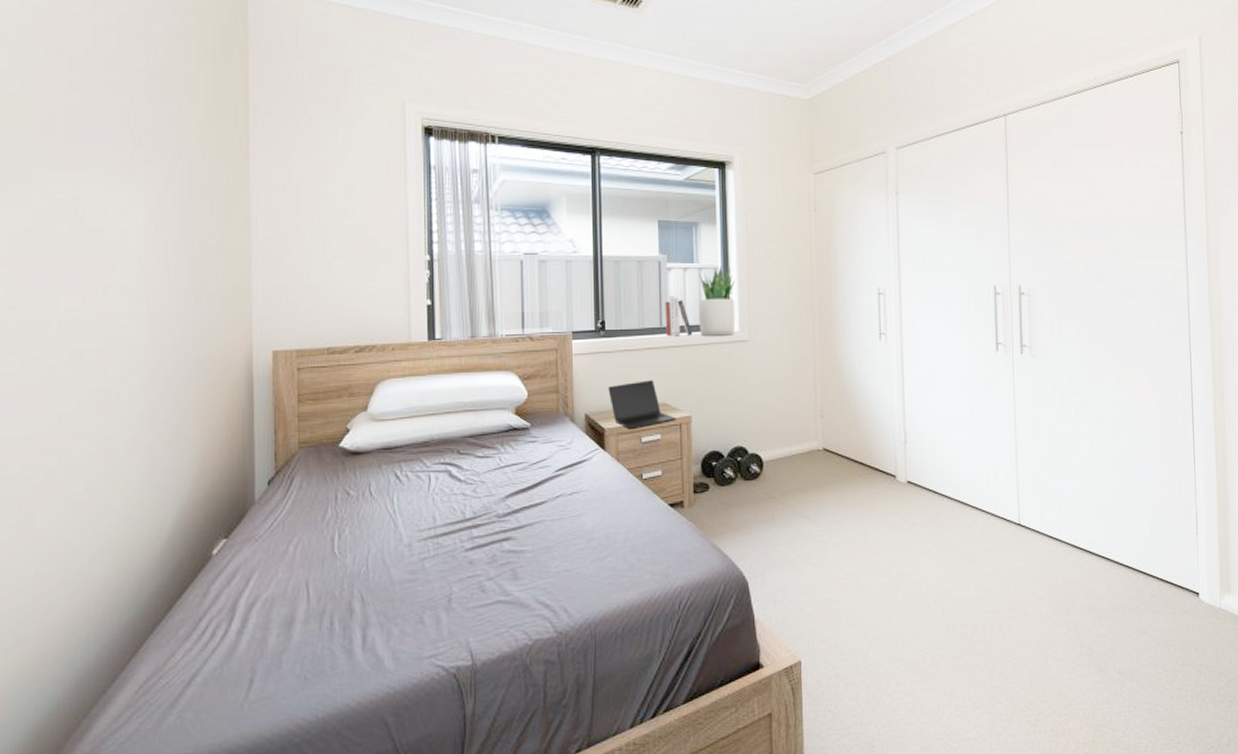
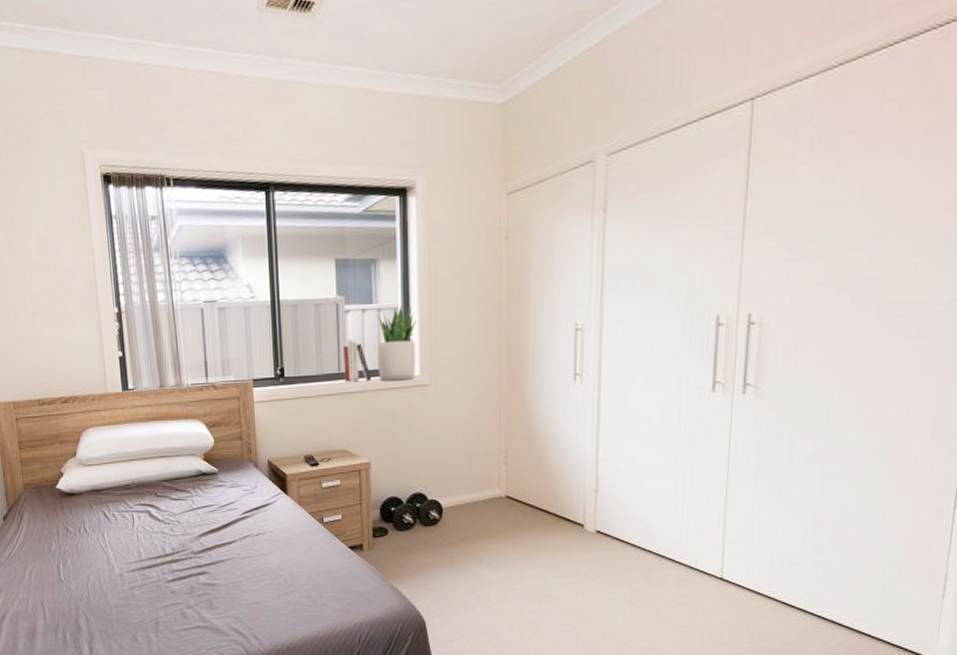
laptop: present [608,380,676,430] -> none [288,427,355,476]

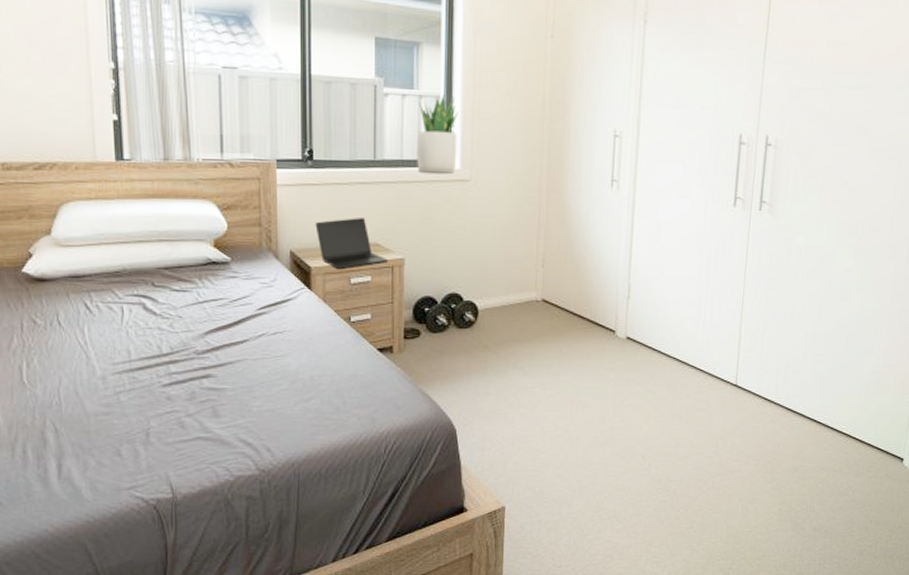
laptop: none [288,427,355,476] -> present [315,218,388,270]
books: present [343,338,372,382] -> none [380,124,409,172]

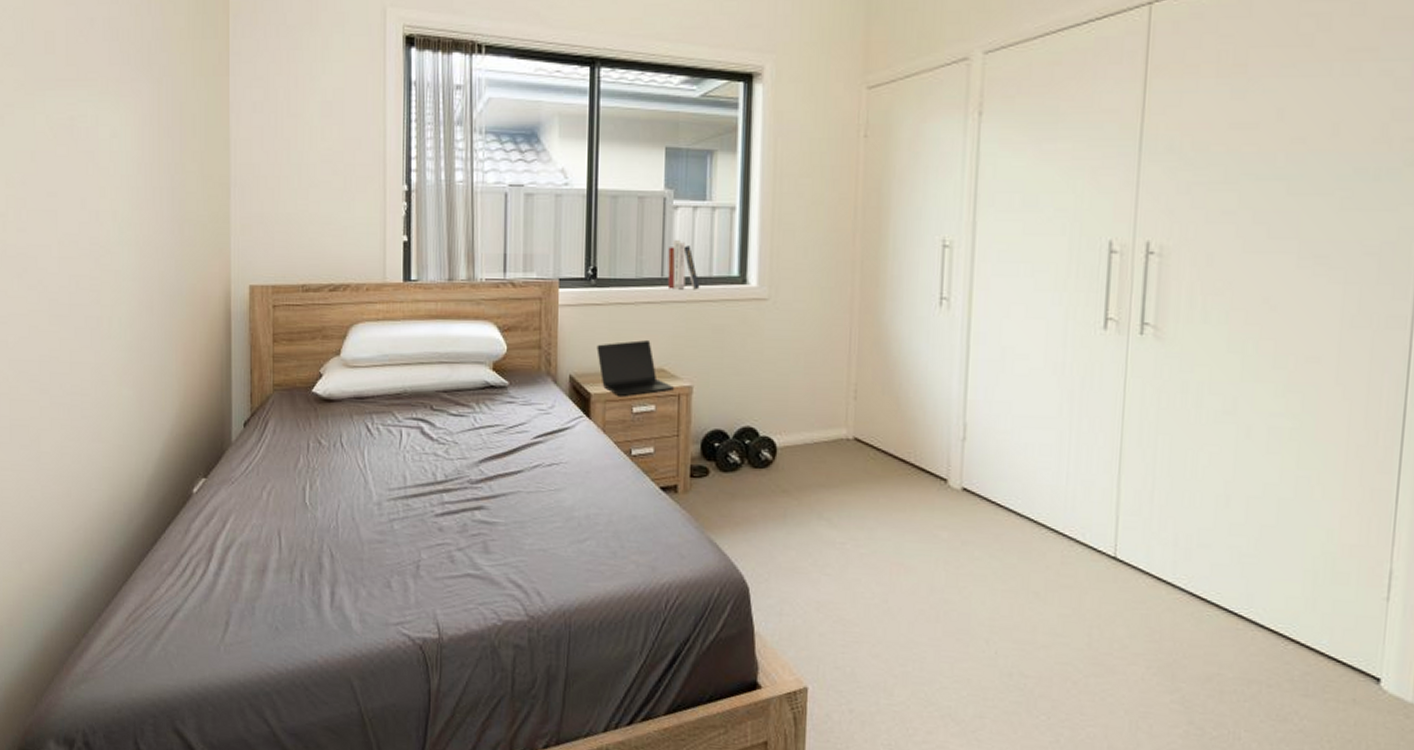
books: none [380,124,409,172] -> present [667,239,700,290]
planter: present [417,94,458,175] -> none [708,205,755,293]

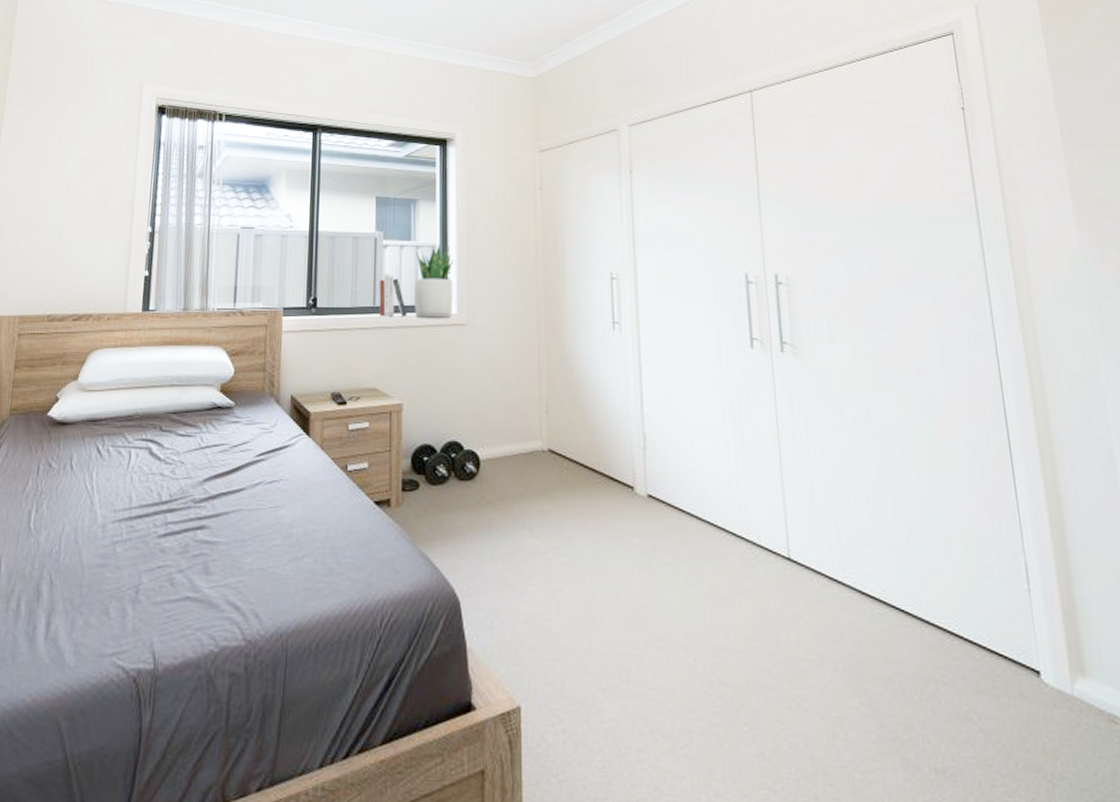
laptop: present [597,340,674,397] -> none [316,362,386,415]
planter: none [708,205,755,293] -> present [414,244,453,319]

